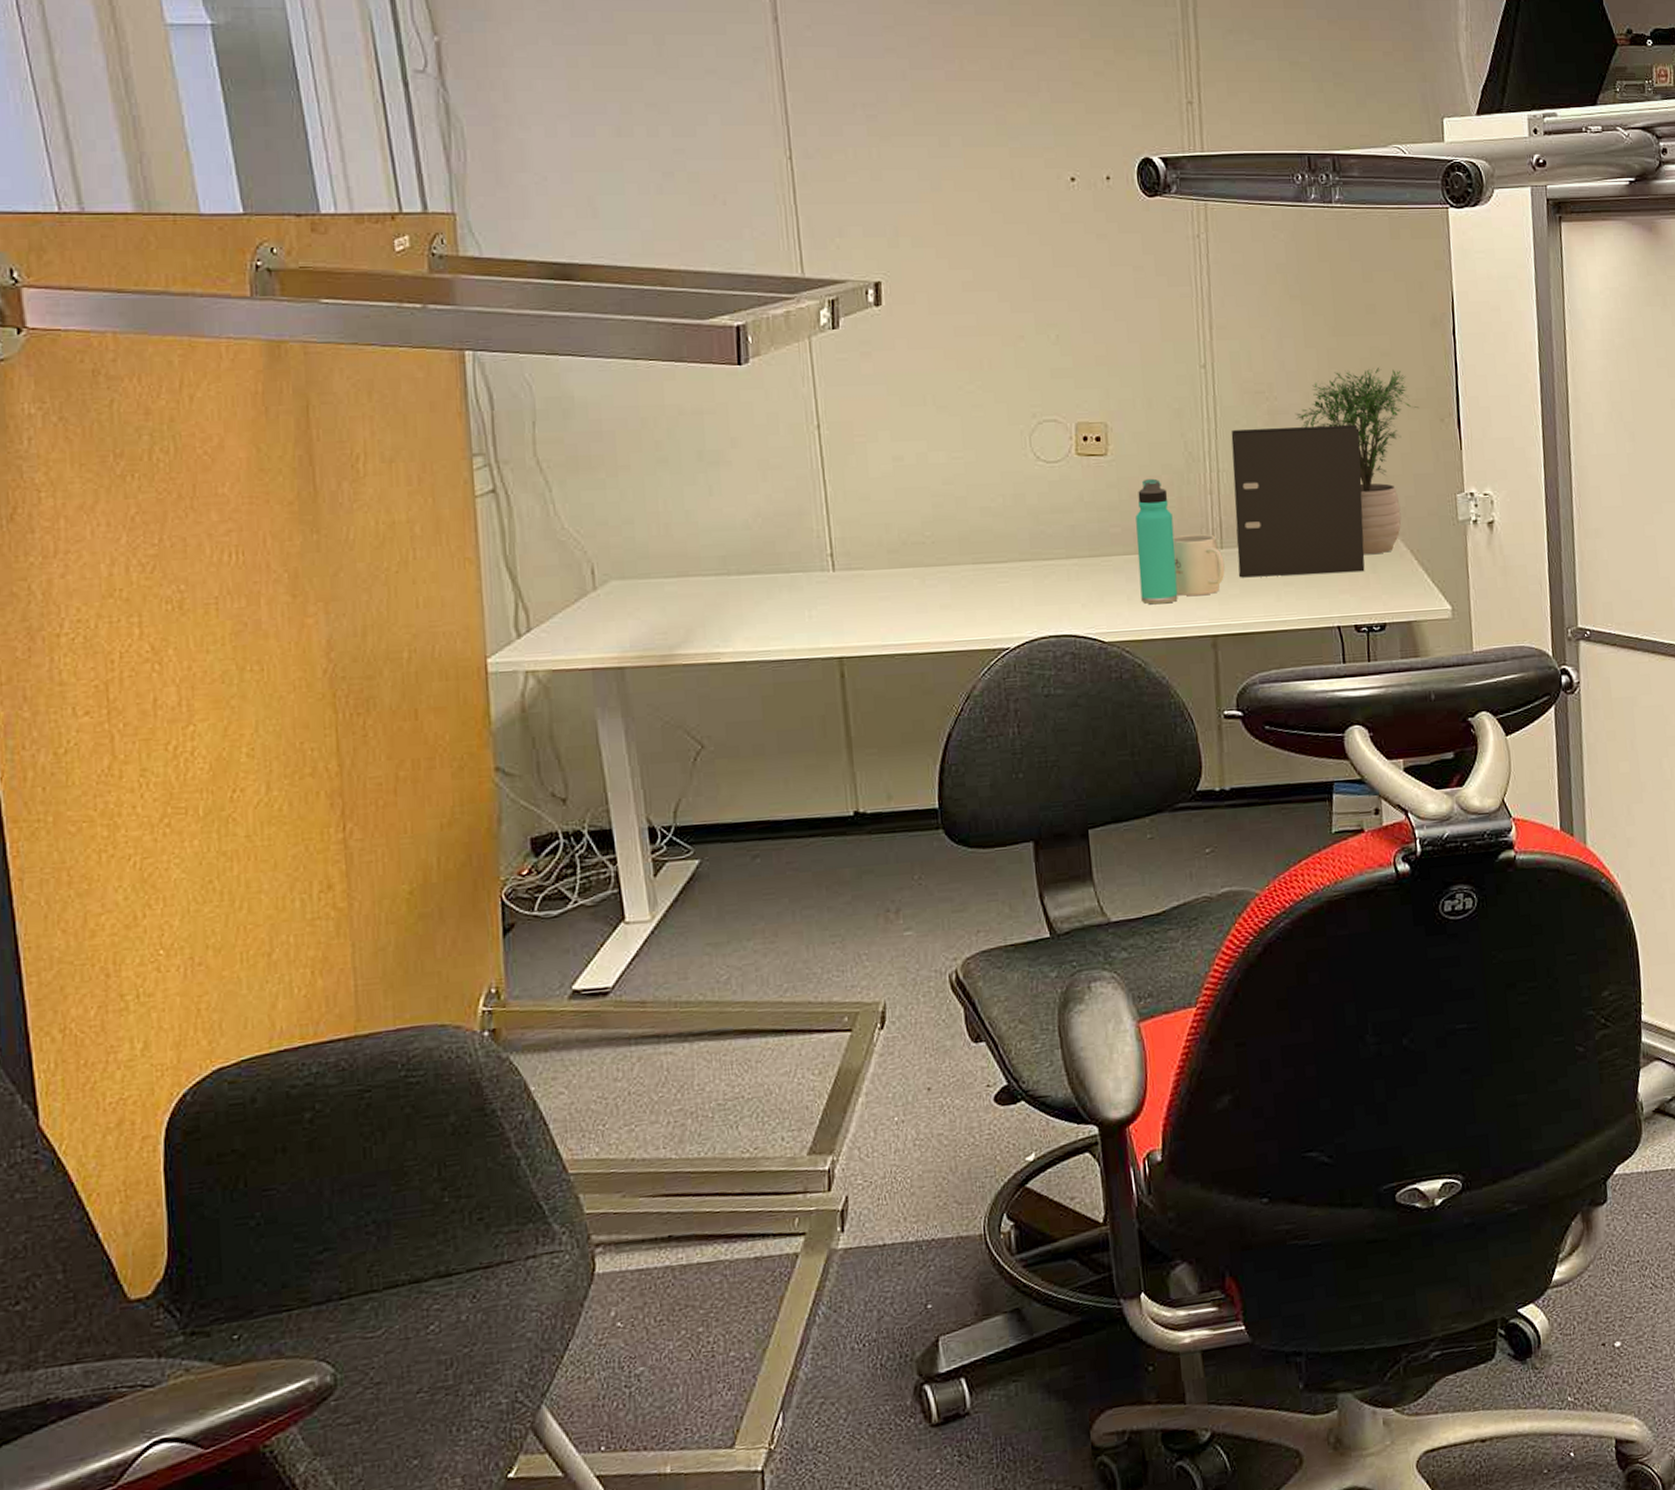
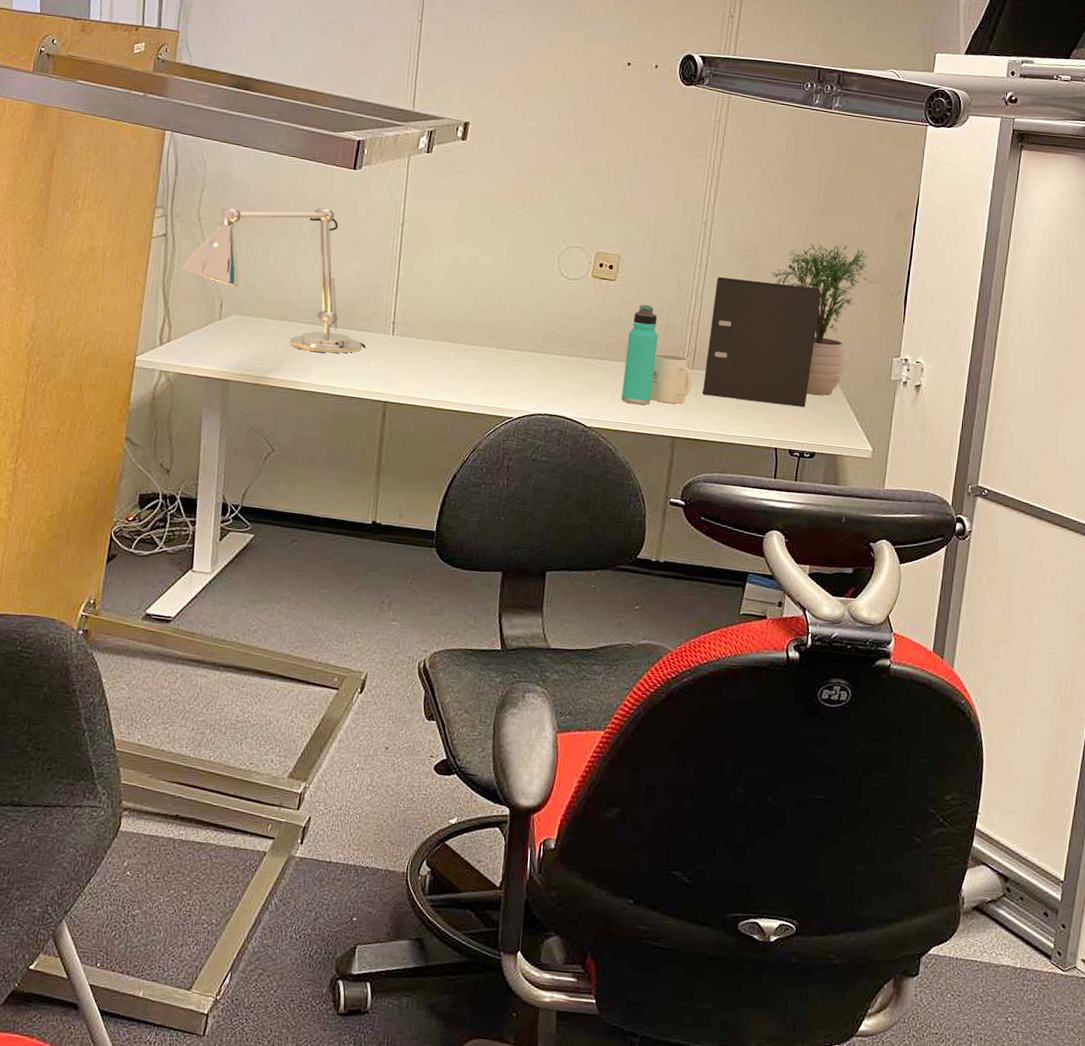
desk lamp: none [527,421,801,611] -> present [182,207,366,354]

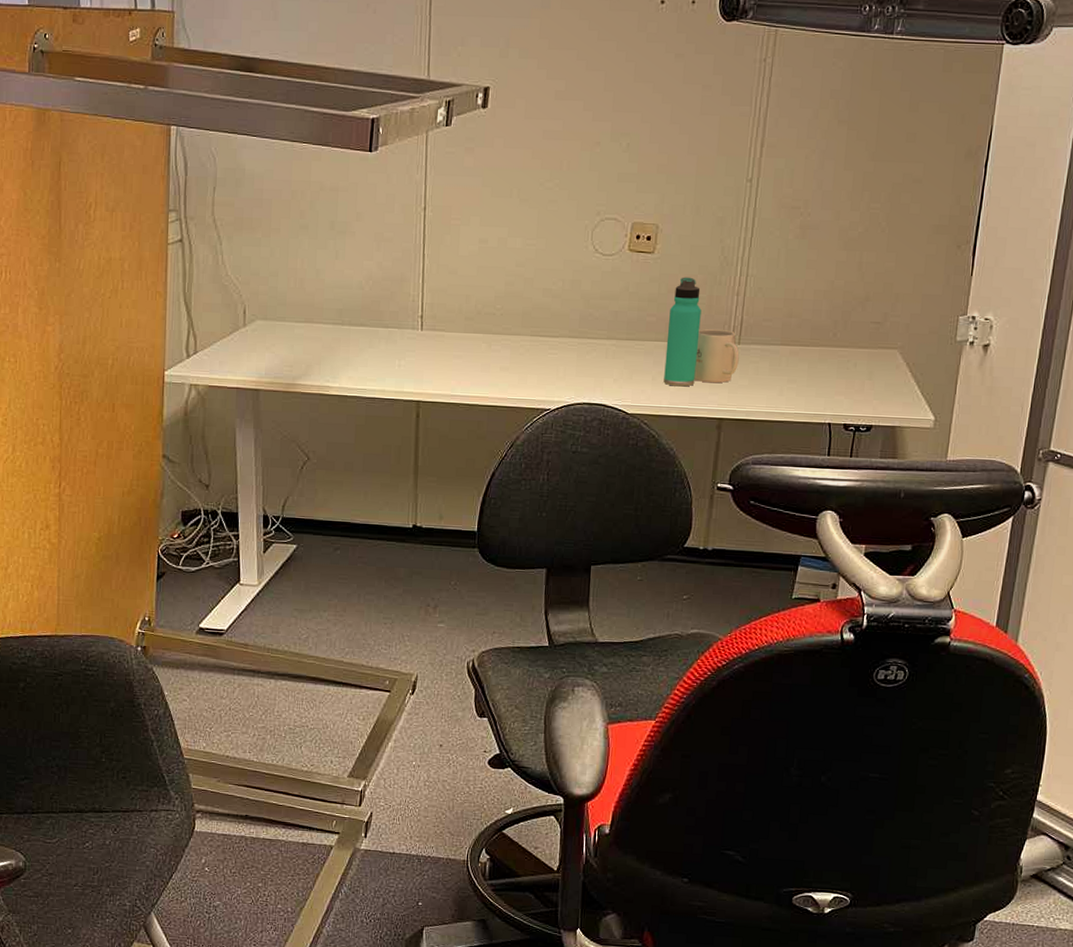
desk lamp: present [182,207,366,354] -> none [201,196,395,354]
binder: present [703,277,822,408] -> none [750,240,880,378]
potted plant: present [770,243,875,396] -> none [823,193,940,363]

